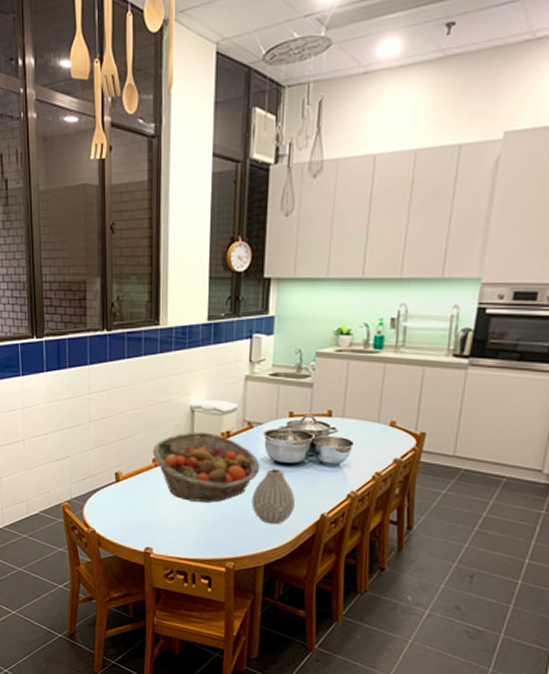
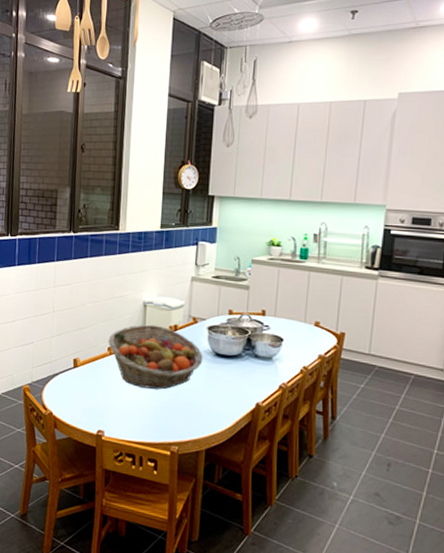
vase: present [251,468,295,525] -> none [195,359,233,412]

